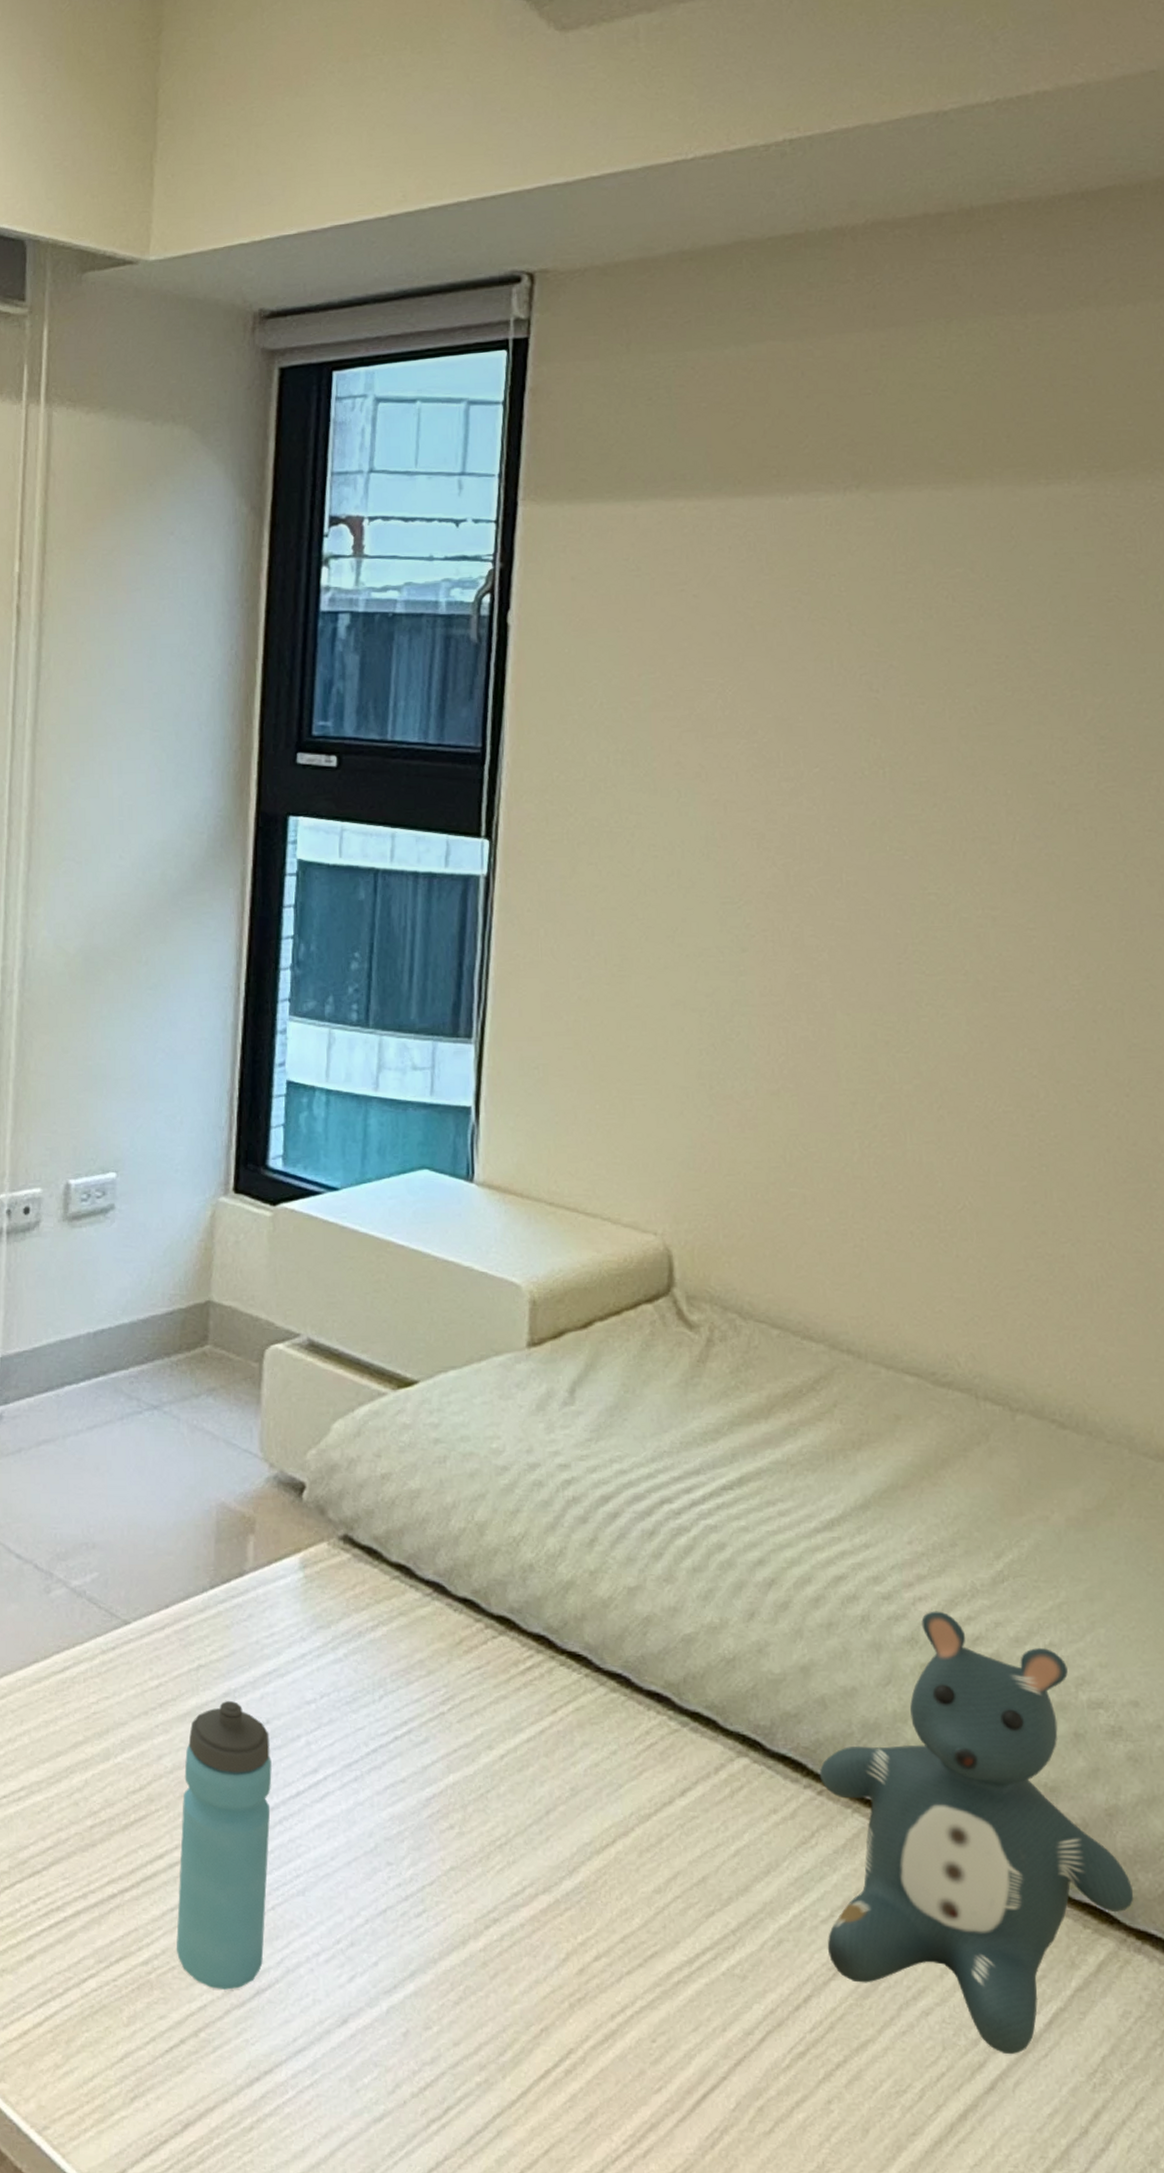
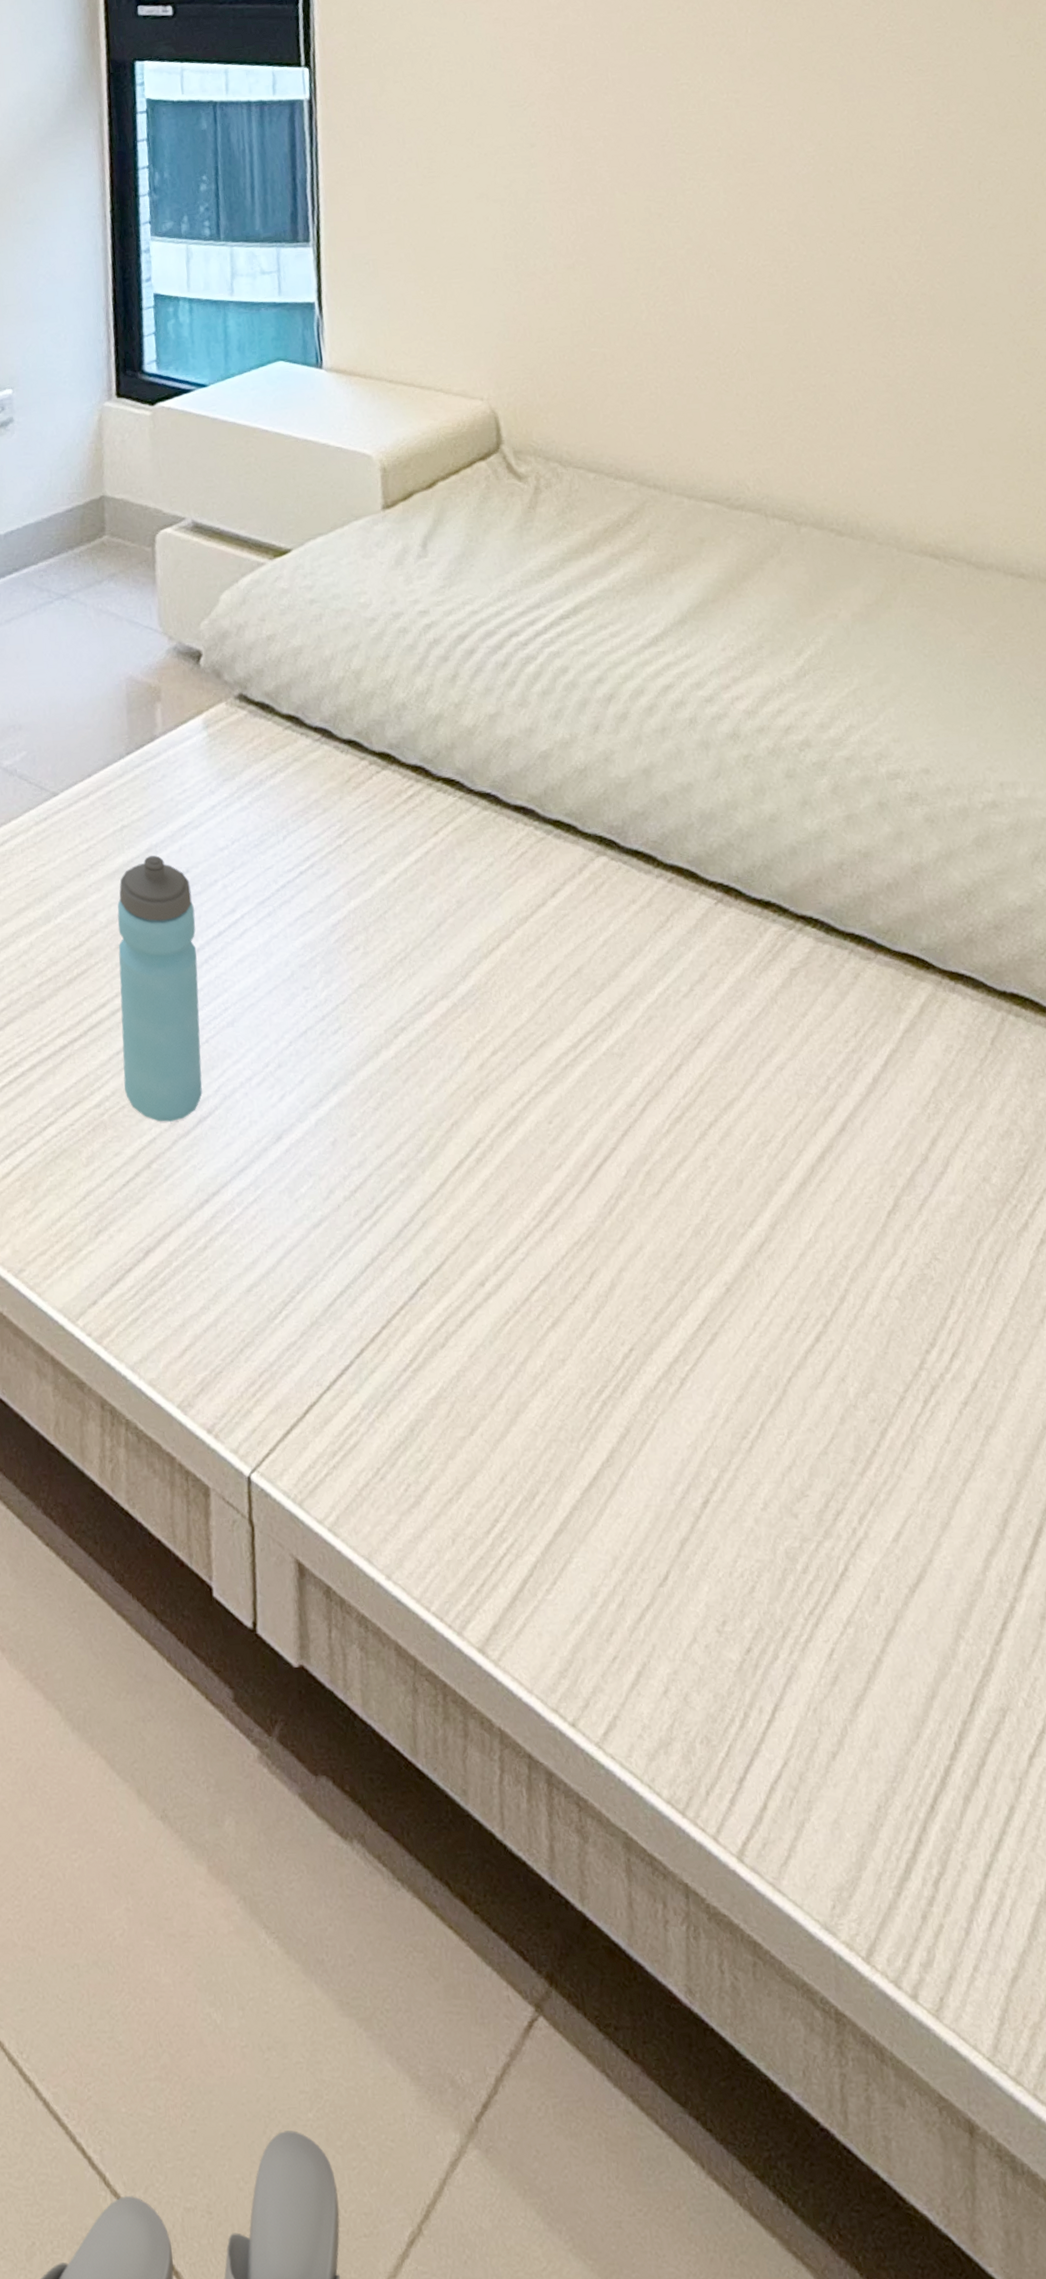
stuffed animal: present [819,1611,1134,2054] -> none [668,707,944,1096]

